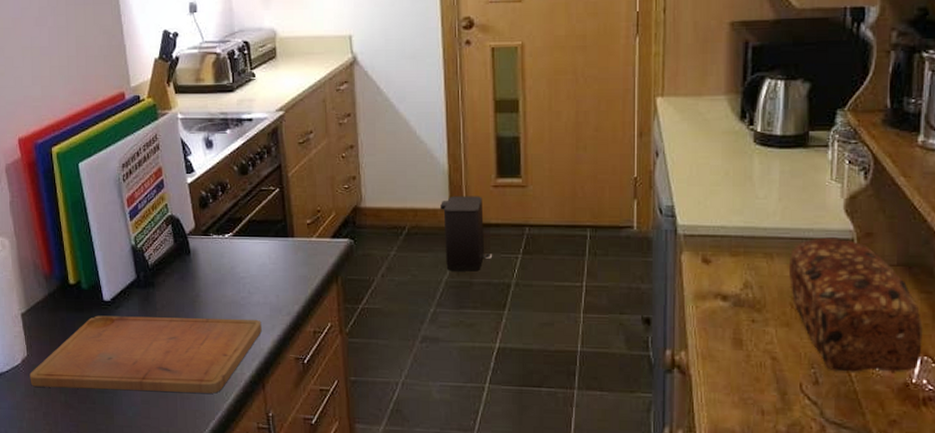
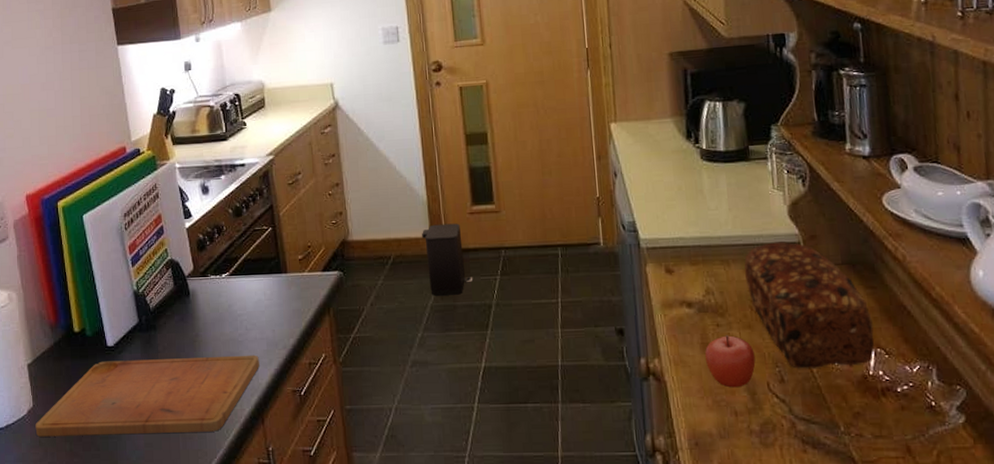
fruit: none [735,331,790,387] -> present [704,334,756,388]

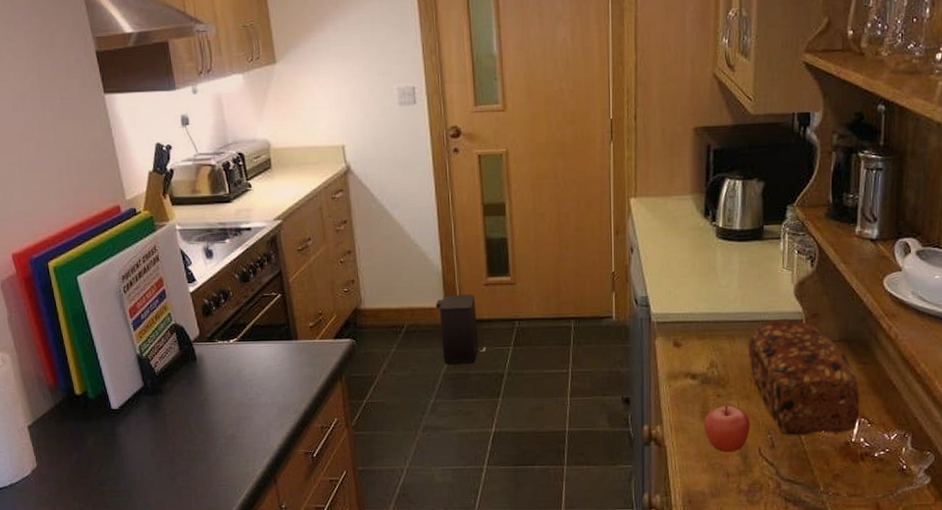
cutting board: present [35,355,260,437] -> none [41,418,271,495]

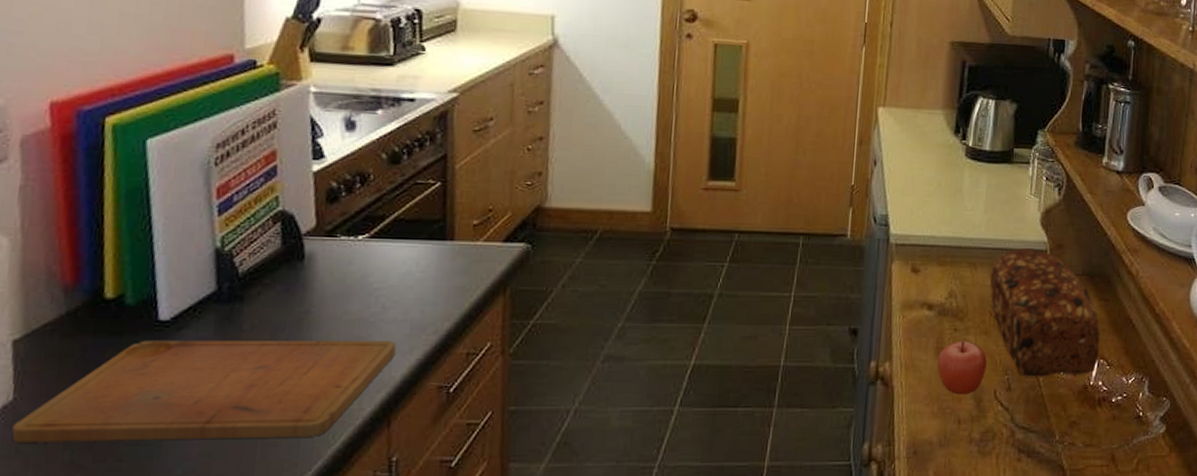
cutting board: none [41,418,271,495] -> present [12,340,396,443]
pedal bin: present [436,294,487,365] -> none [641,197,697,281]

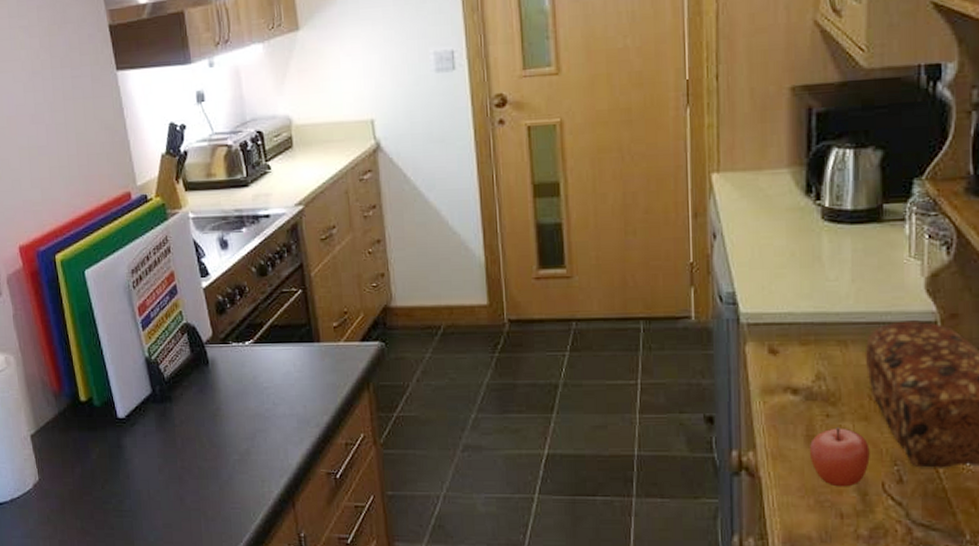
cutting board: present [12,340,396,443] -> none [42,432,289,514]

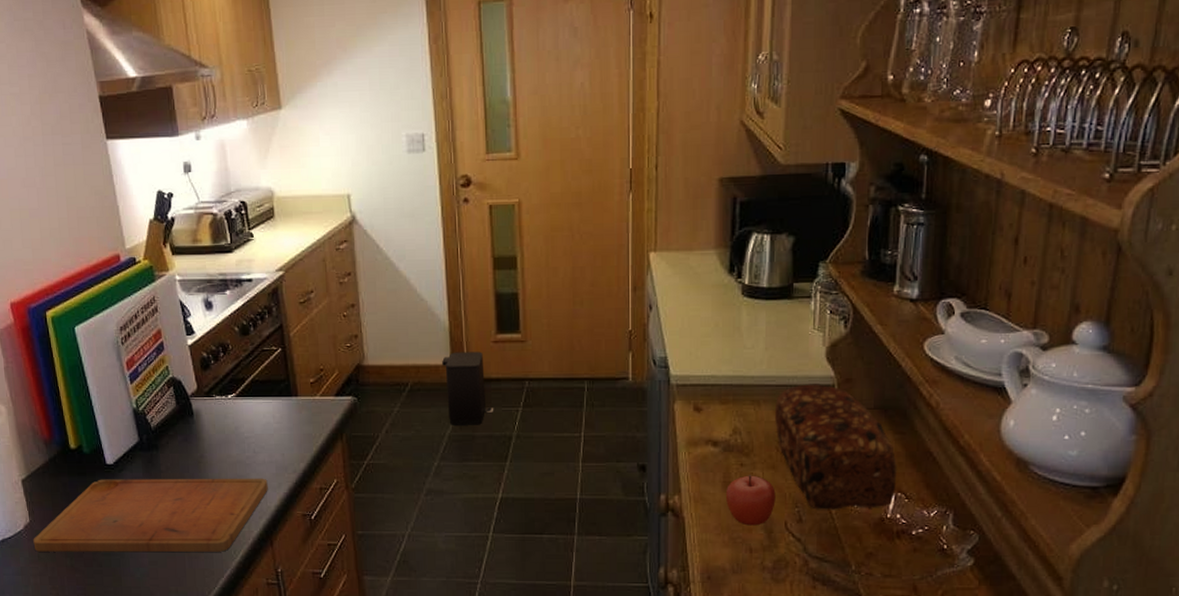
cutting board: none [42,432,289,514] -> present [33,478,268,553]
pedal bin: none [478,289,538,373] -> present [442,351,494,425]

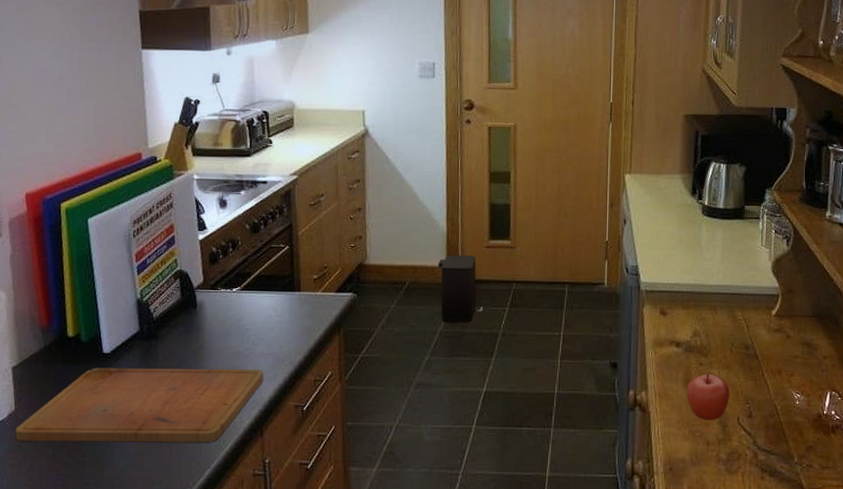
bread loaf: present [774,384,897,510] -> none [728,293,831,406]

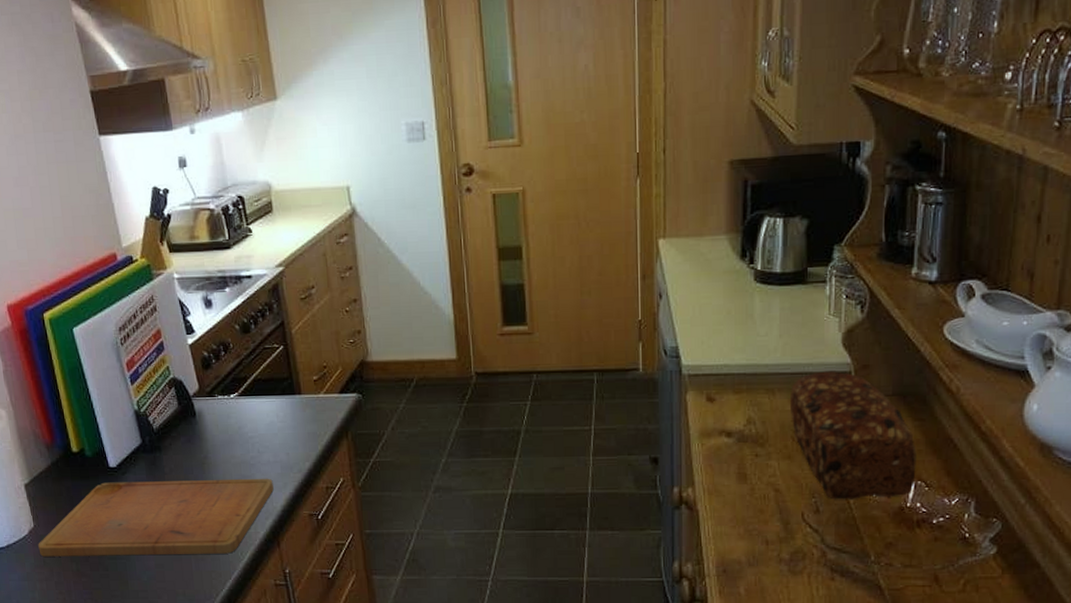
pedal bin: present [438,255,484,323] -> none [448,345,502,421]
fruit: present [686,372,730,420] -> none [740,464,792,517]
bread loaf: none [728,293,831,406] -> present [789,371,917,499]

